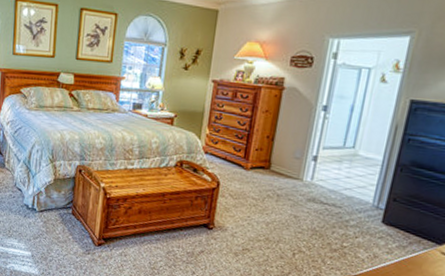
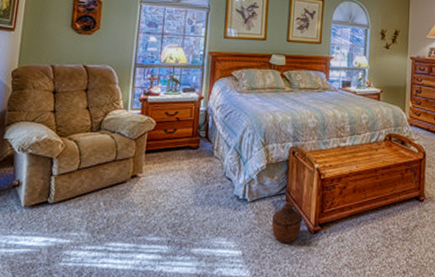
woven basket: none [58,214,88,252] -> present [271,201,303,244]

